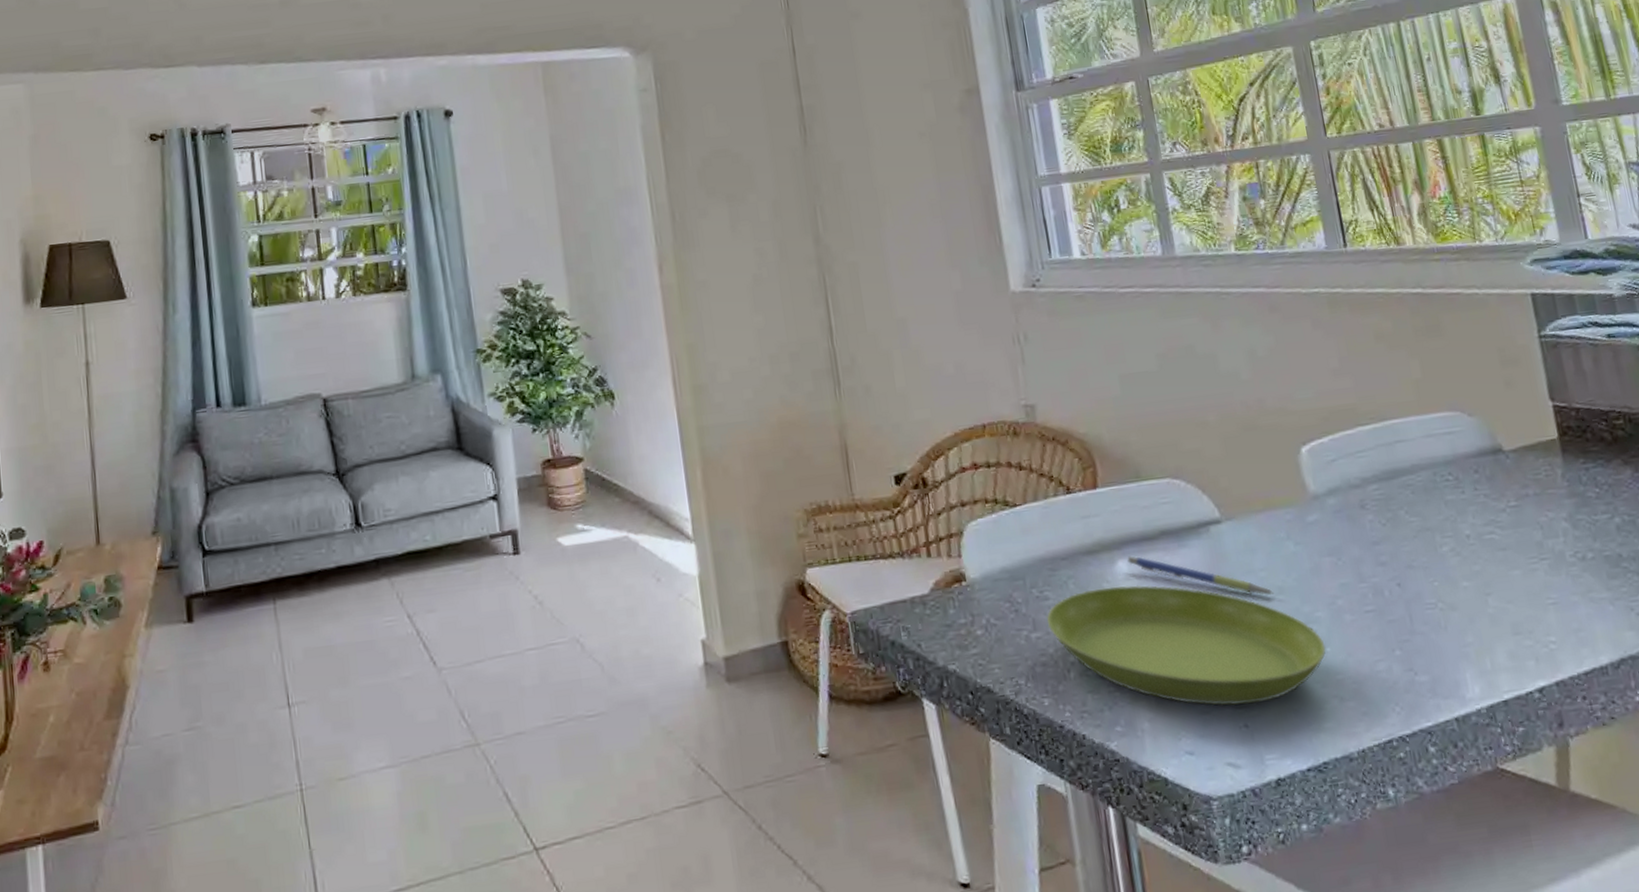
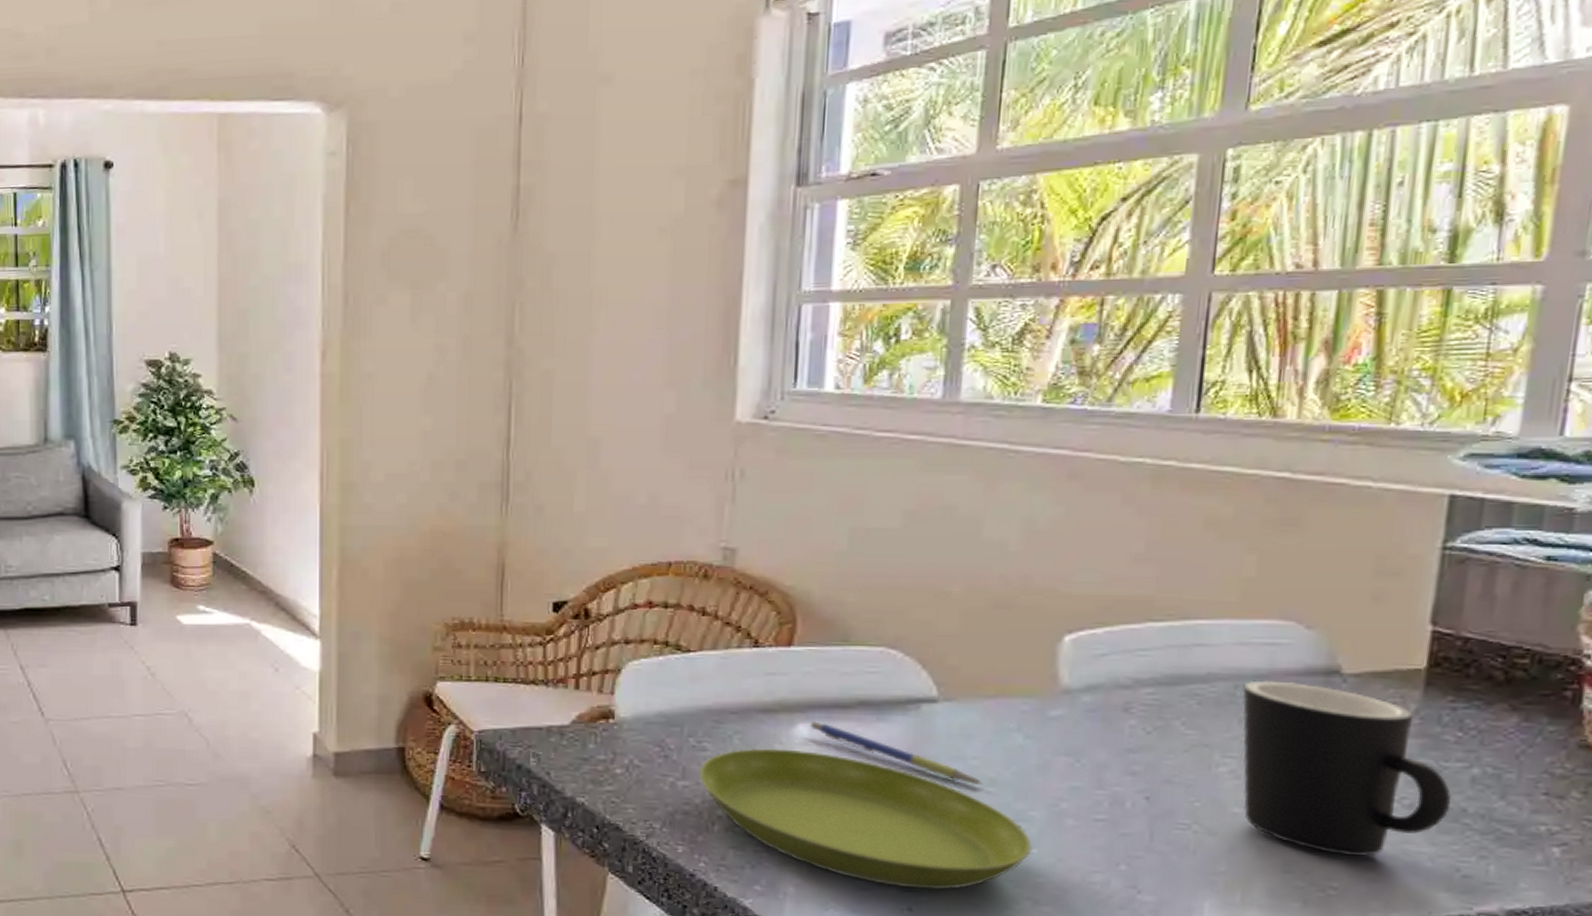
mug: none [1439,463,1611,611] -> present [1242,680,1453,856]

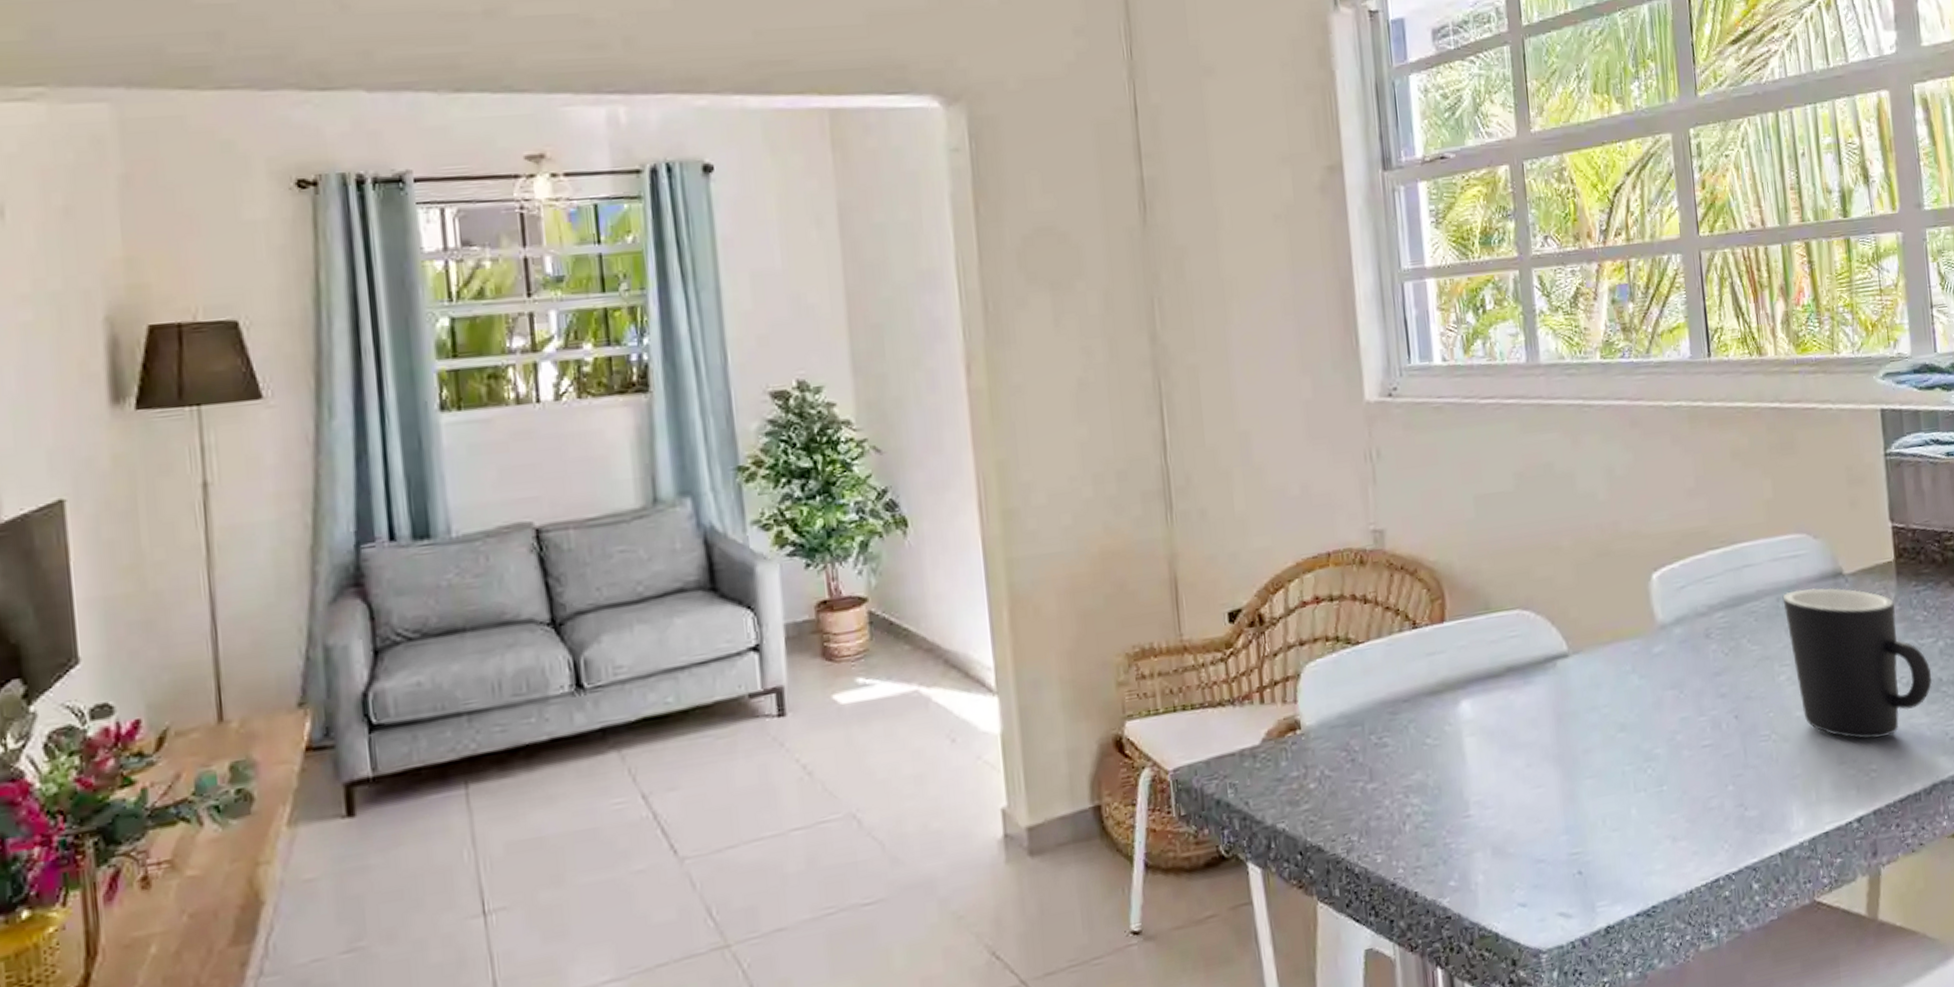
saucer: present [698,748,1032,890] -> none [1383,726,1663,854]
pen: present [810,721,982,785] -> none [1471,695,1615,733]

